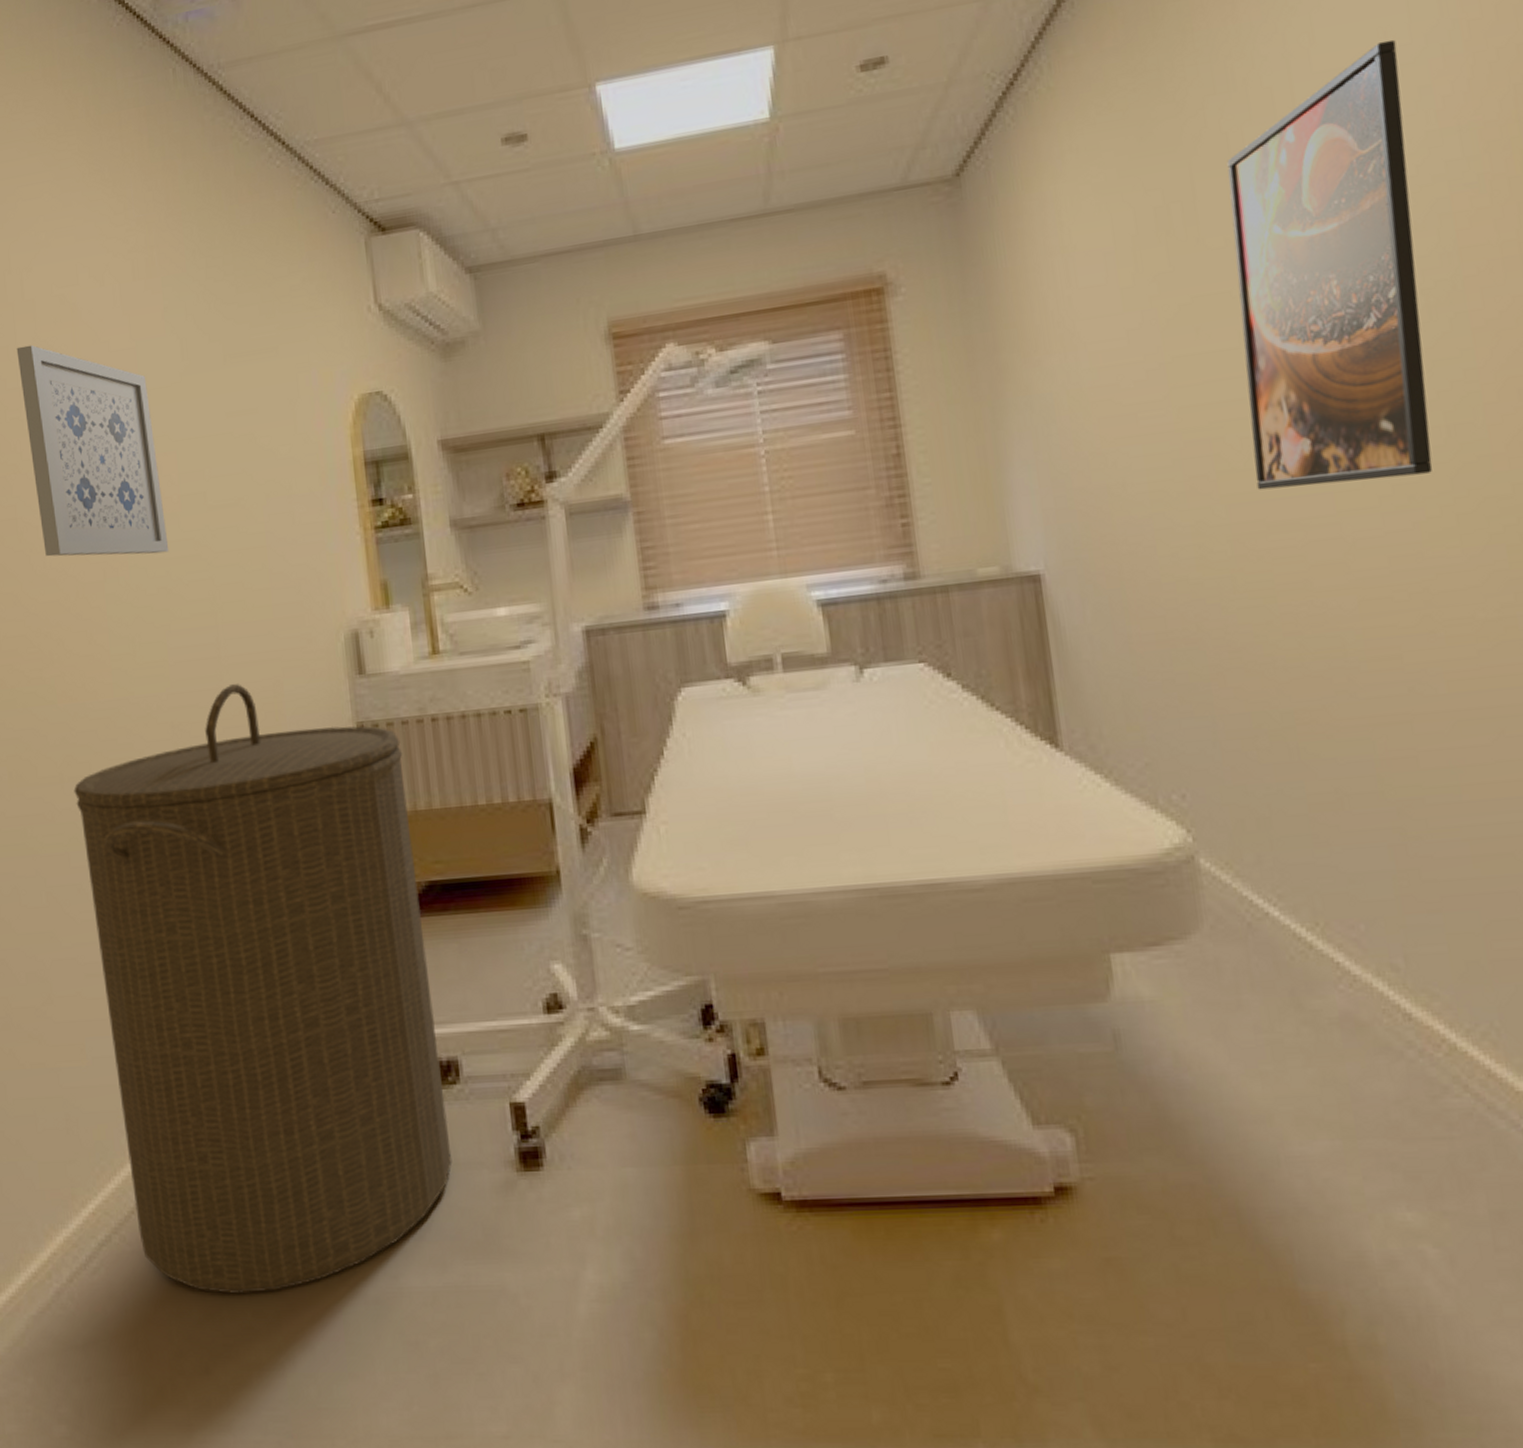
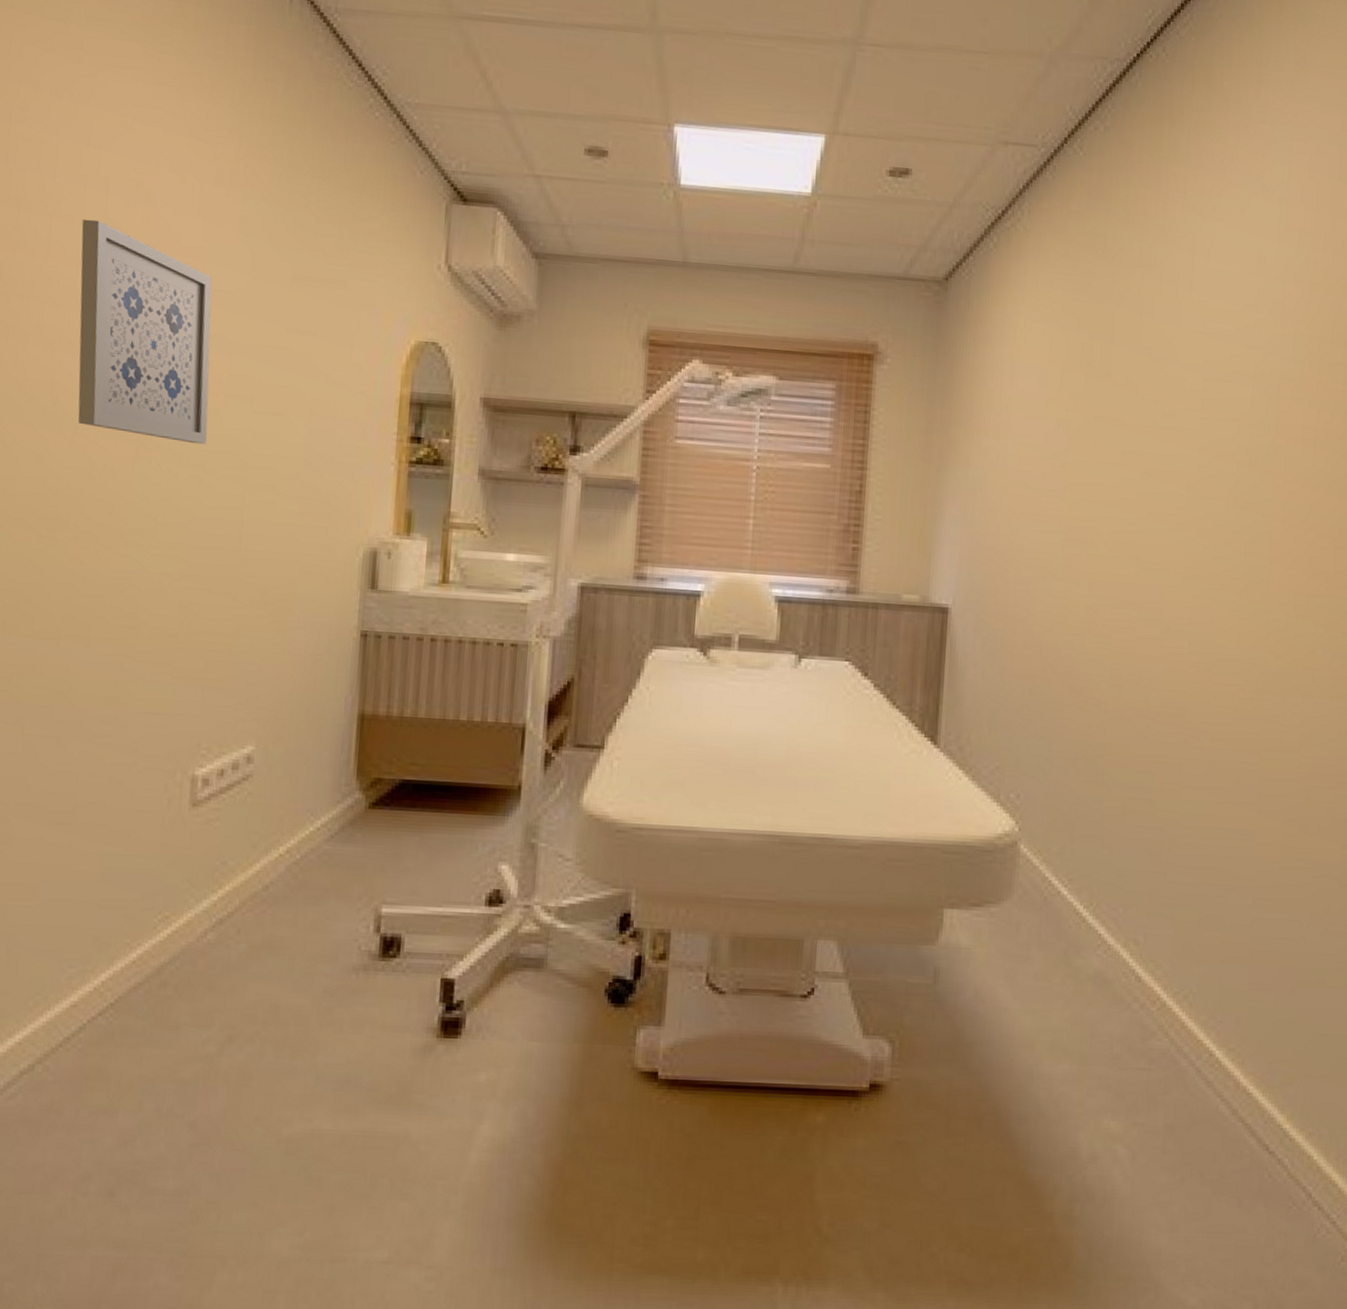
laundry hamper: present [74,682,453,1294] -> none [64,576,399,1126]
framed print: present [1226,39,1433,490] -> none [1113,258,1266,585]

